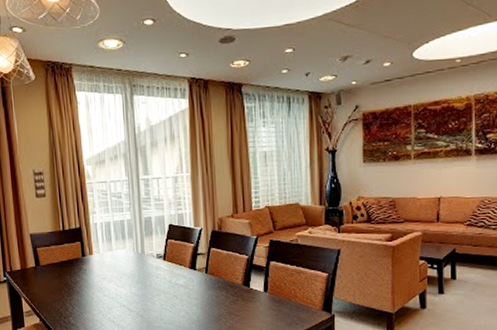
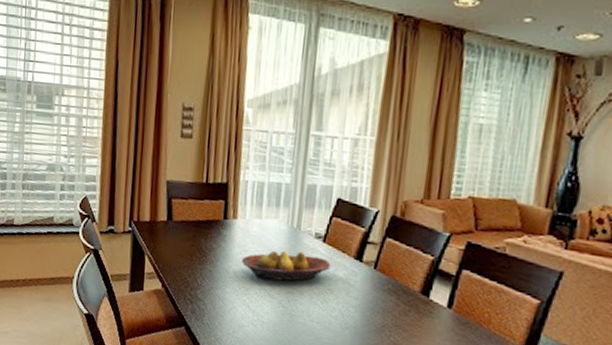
fruit bowl: none [102,270,173,298] -> present [242,250,331,281]

